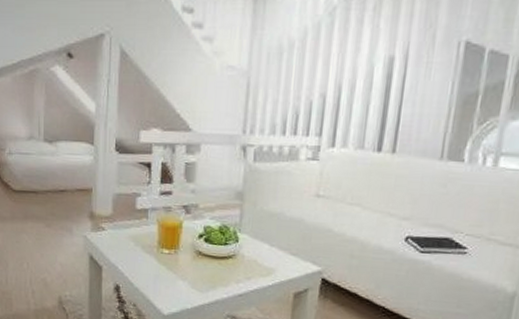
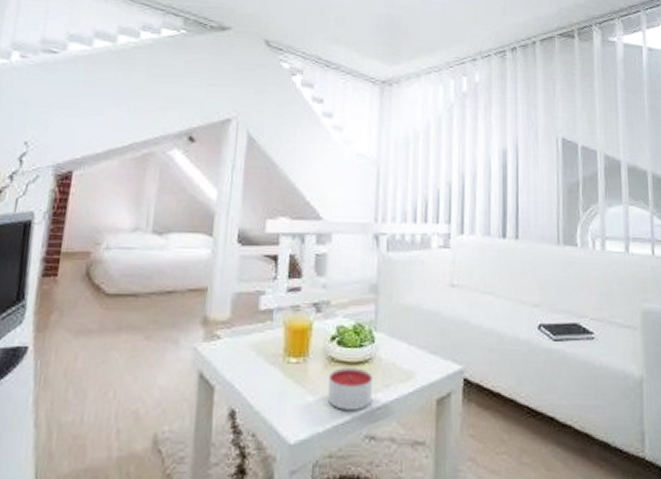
candle: none [196,260,236,295] -> present [328,368,374,410]

